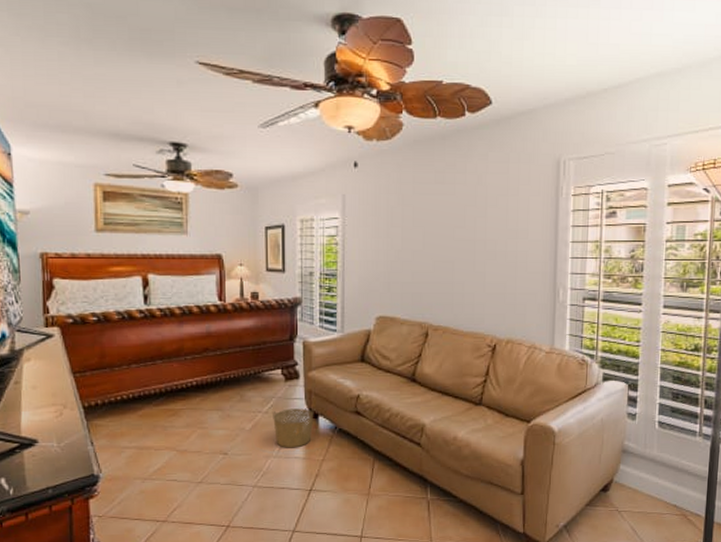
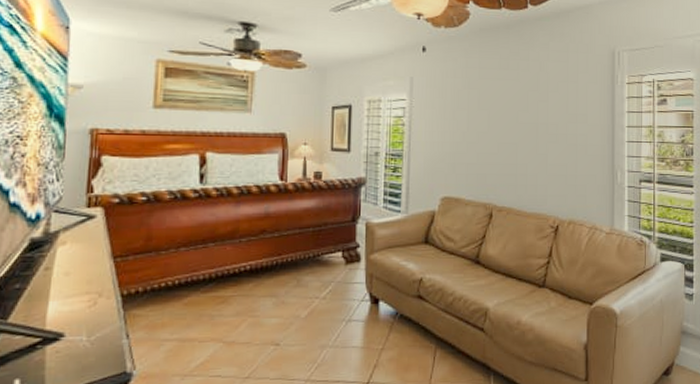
basket: present [273,408,314,448] -> none [331,293,375,337]

